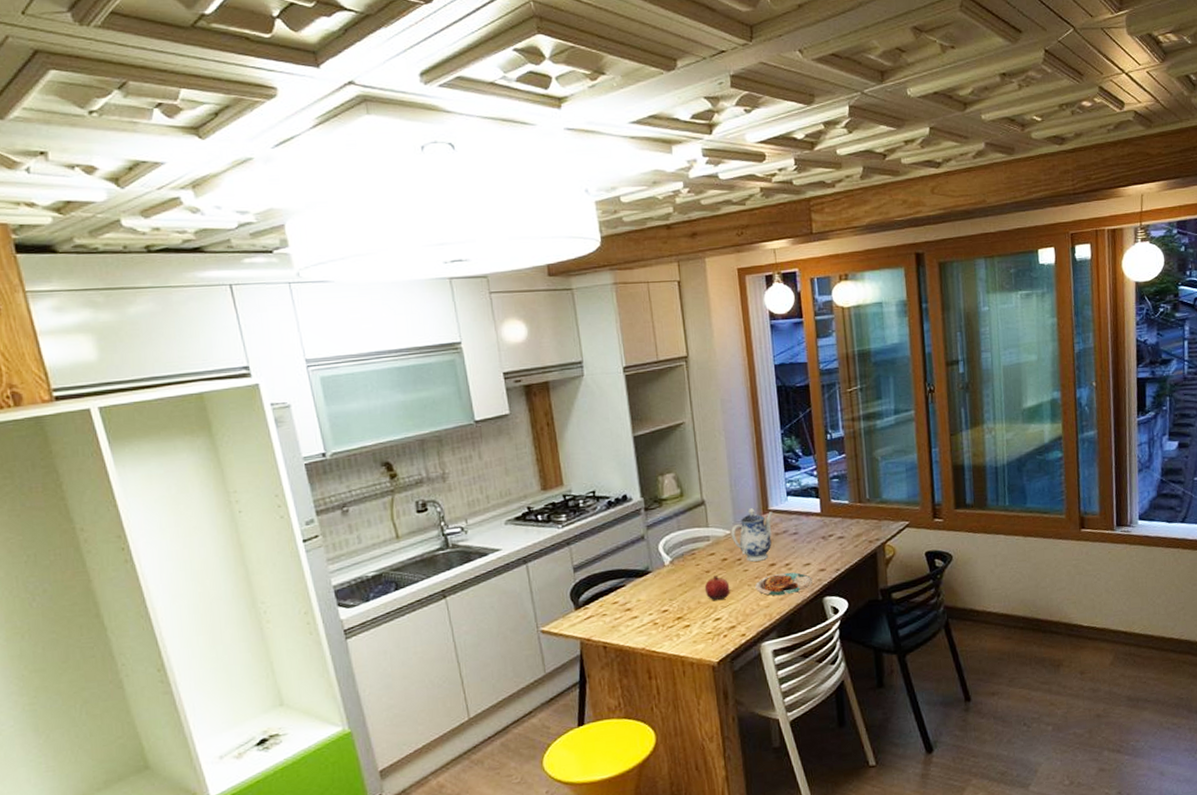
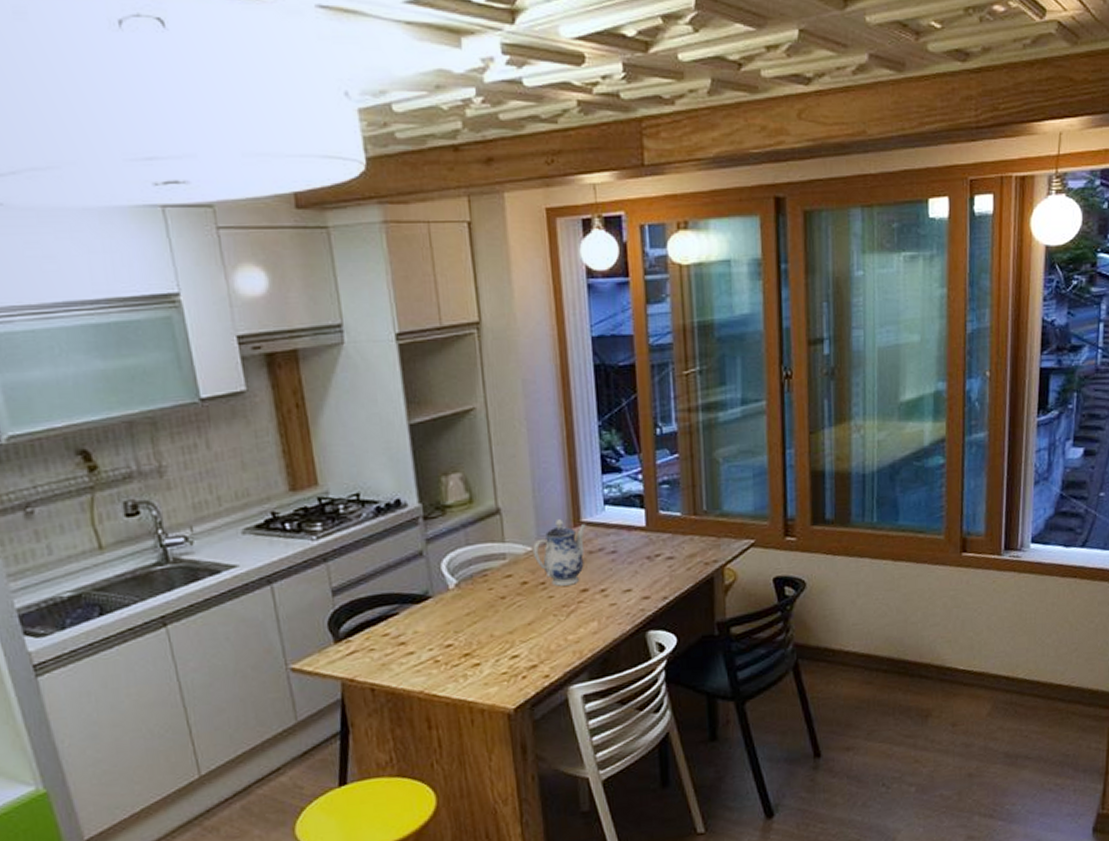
fruit: present [704,575,730,600] -> none [499,603,531,633]
plate: present [755,572,813,596] -> none [562,600,634,629]

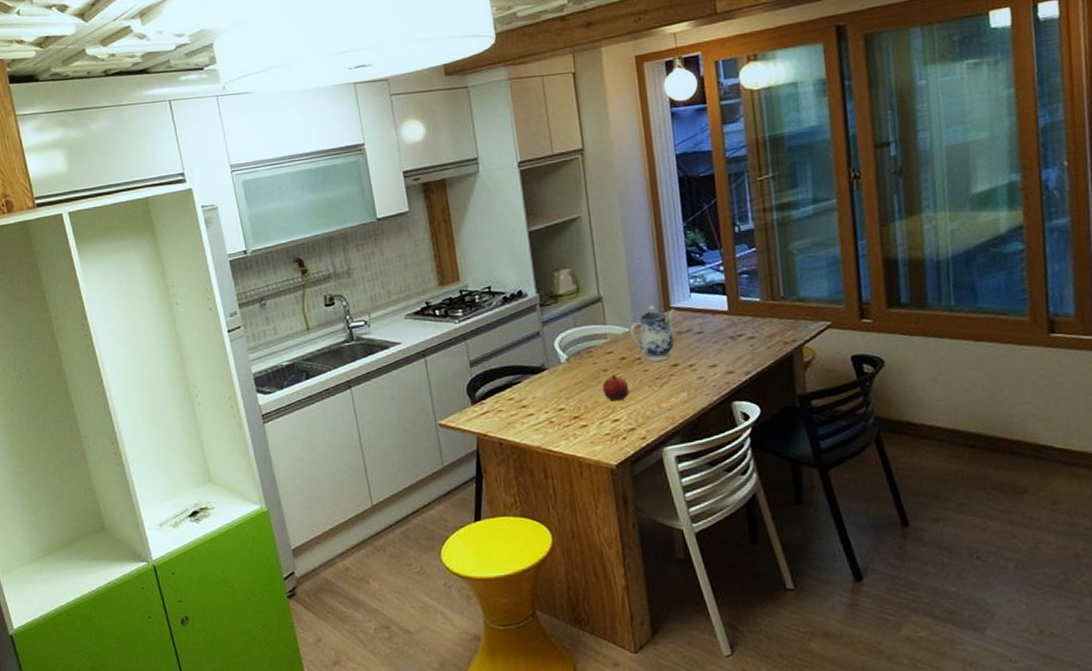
fruit: none [499,603,531,633] -> present [602,375,630,400]

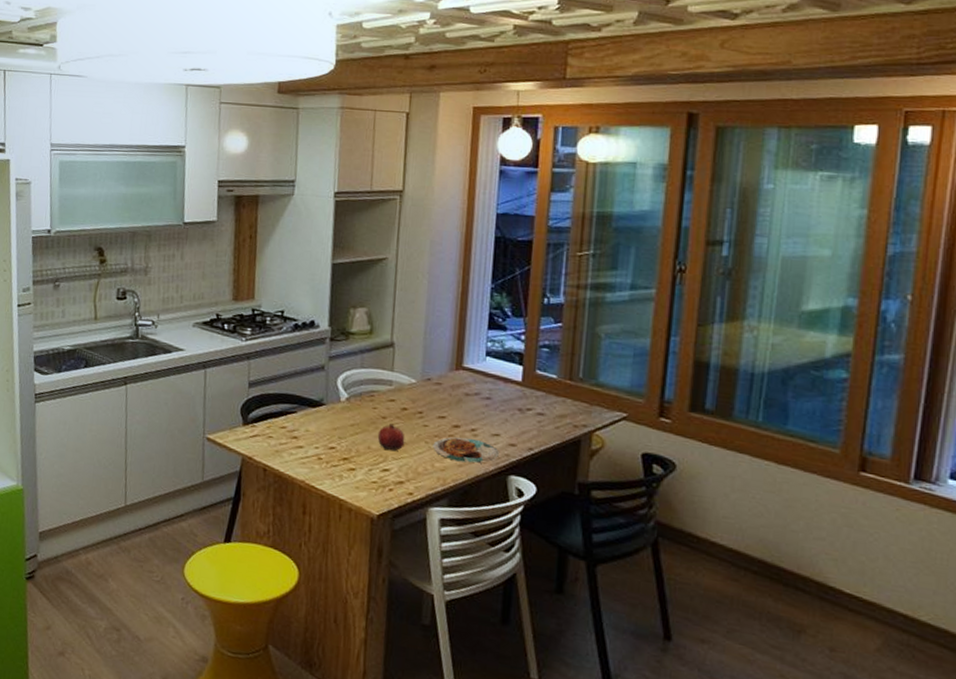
teapot: present [629,305,675,362] -> none [416,361,467,420]
plate: none [656,373,720,399] -> present [433,437,499,463]

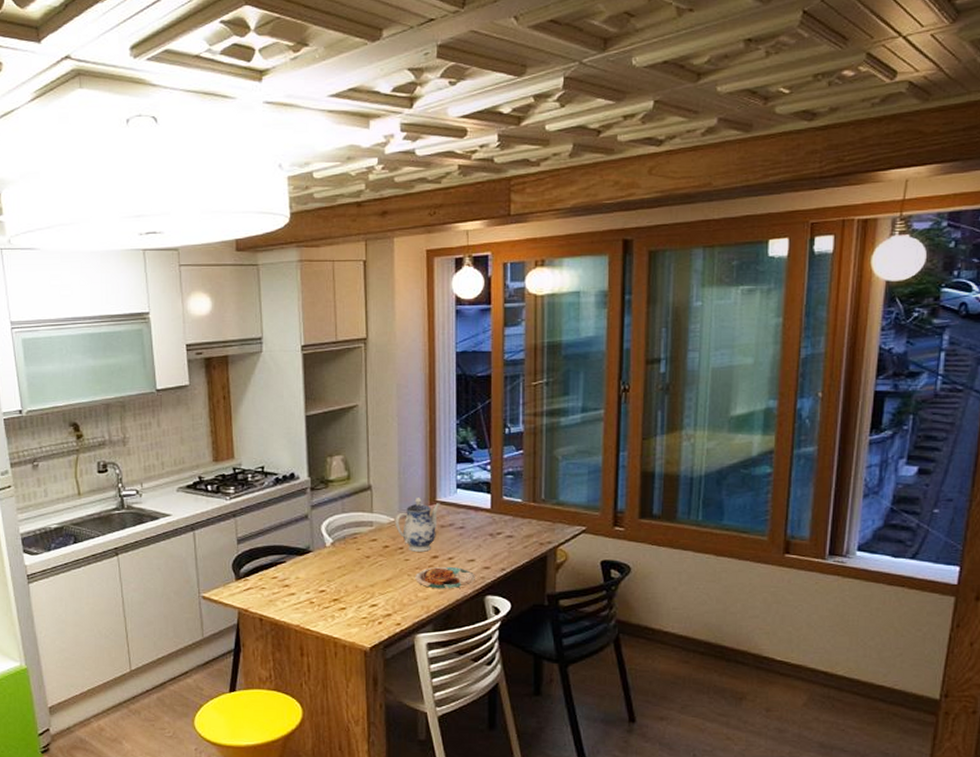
fruit: present [377,423,405,451] -> none [363,562,389,586]
teapot: none [416,361,467,420] -> present [395,498,440,552]

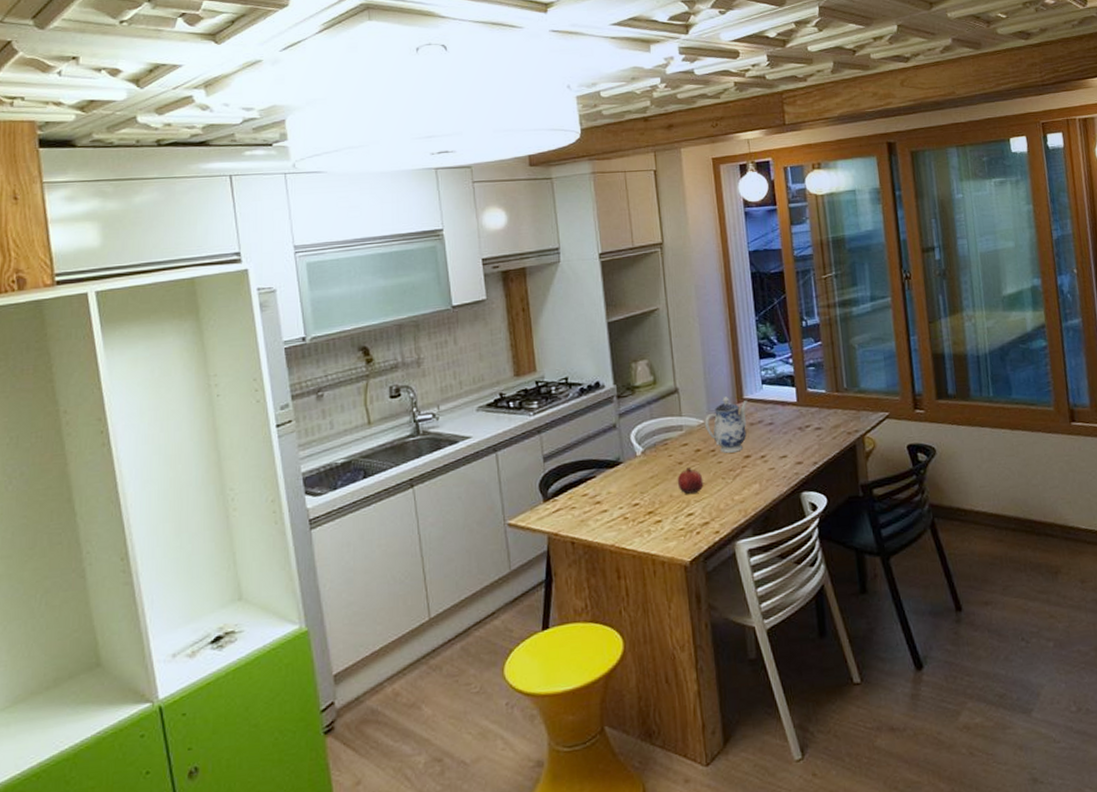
fruit: none [363,562,389,586] -> present [677,467,704,494]
plate: present [415,566,475,589] -> none [729,465,789,490]

